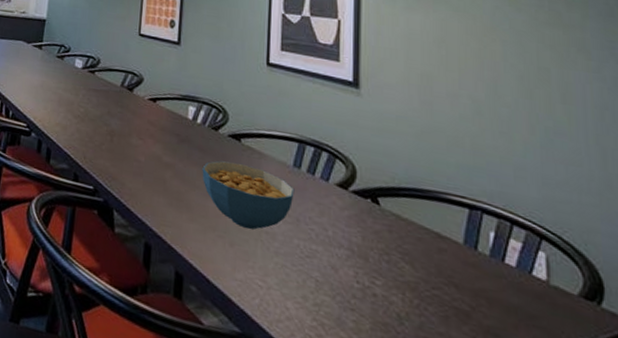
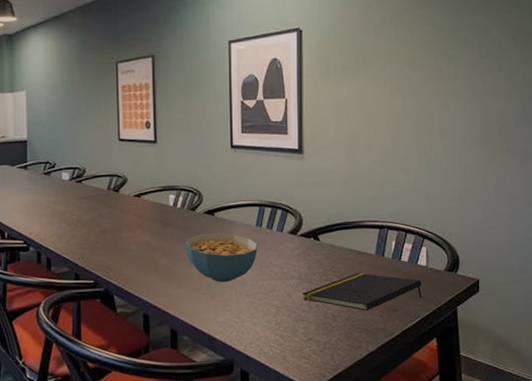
notepad: none [353,263,542,330] -> present [302,273,422,311]

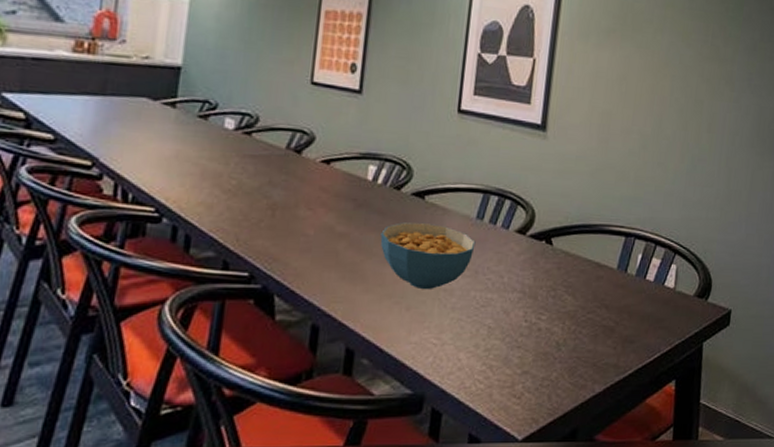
notepad: present [302,273,422,311] -> none [523,290,667,340]

